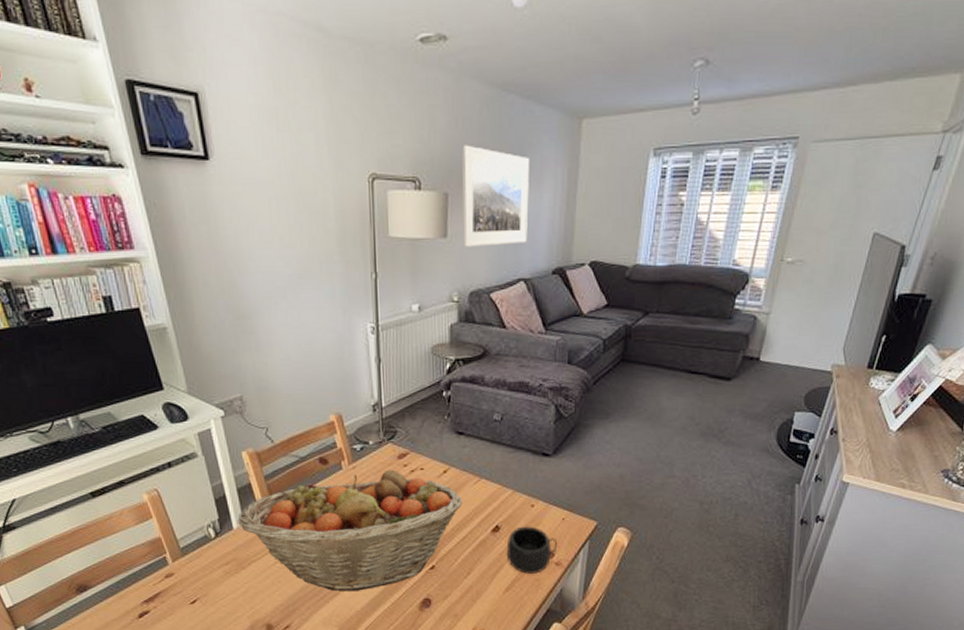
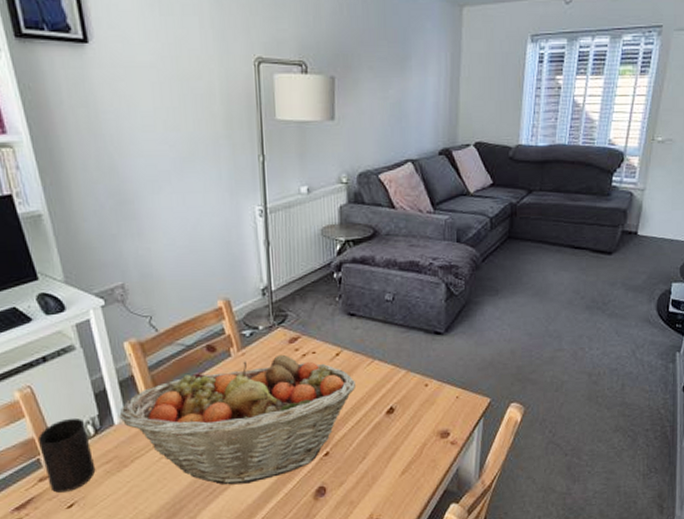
cup: none [165,520,216,589] -> present [38,417,96,493]
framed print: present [462,145,530,247] -> none [347,30,414,129]
mug: present [506,526,558,574] -> none [401,406,453,455]

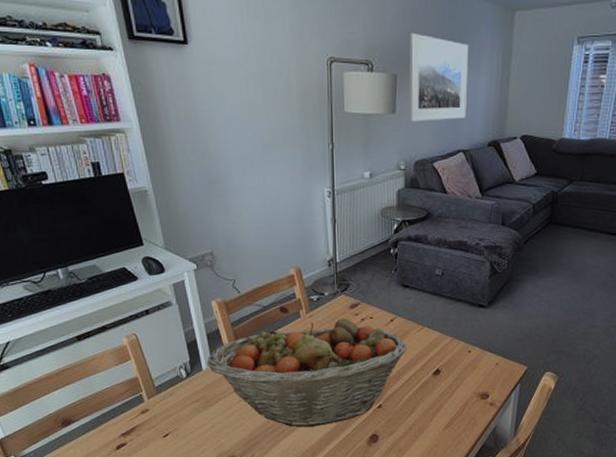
cup: present [38,417,96,493] -> none [141,362,187,424]
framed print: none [347,30,414,129] -> present [409,33,469,122]

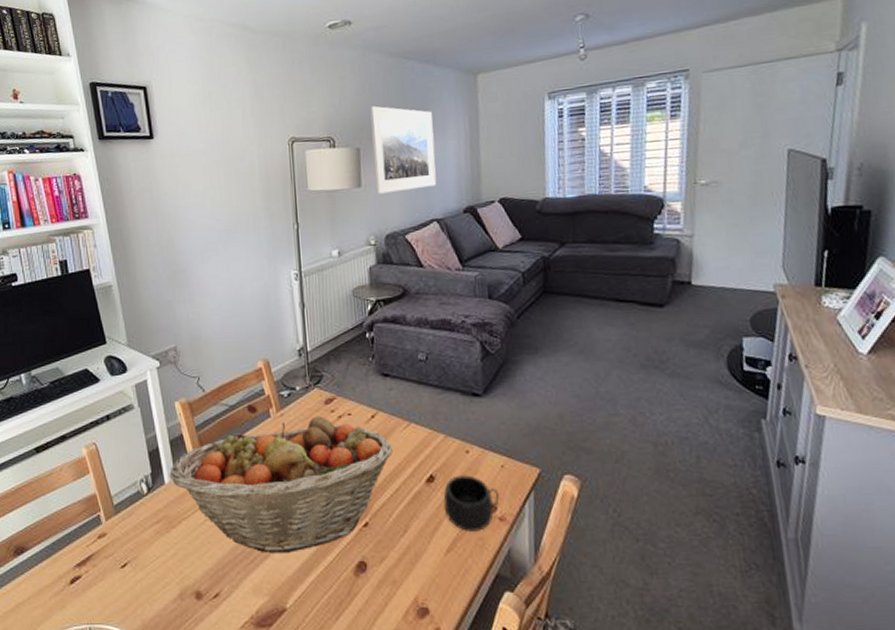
mug: none [446,370,492,413] -> present [443,475,500,531]

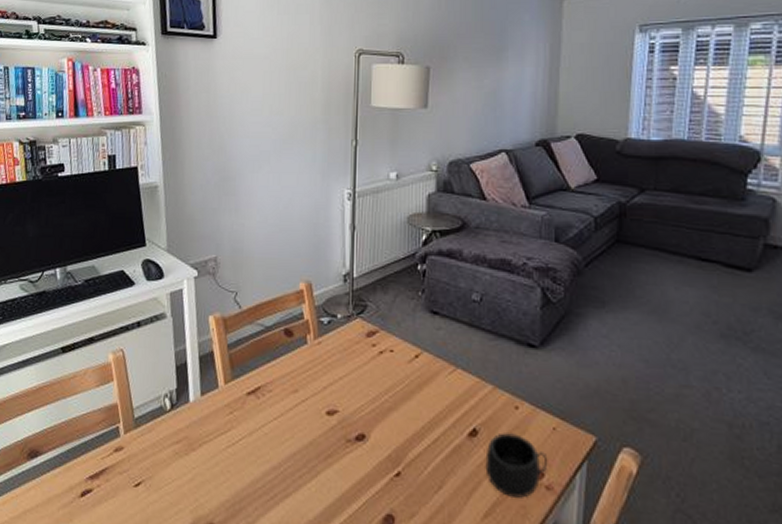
fruit basket: present [169,415,393,553] -> none [195,348,434,495]
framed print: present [370,106,437,194] -> none [443,23,512,117]

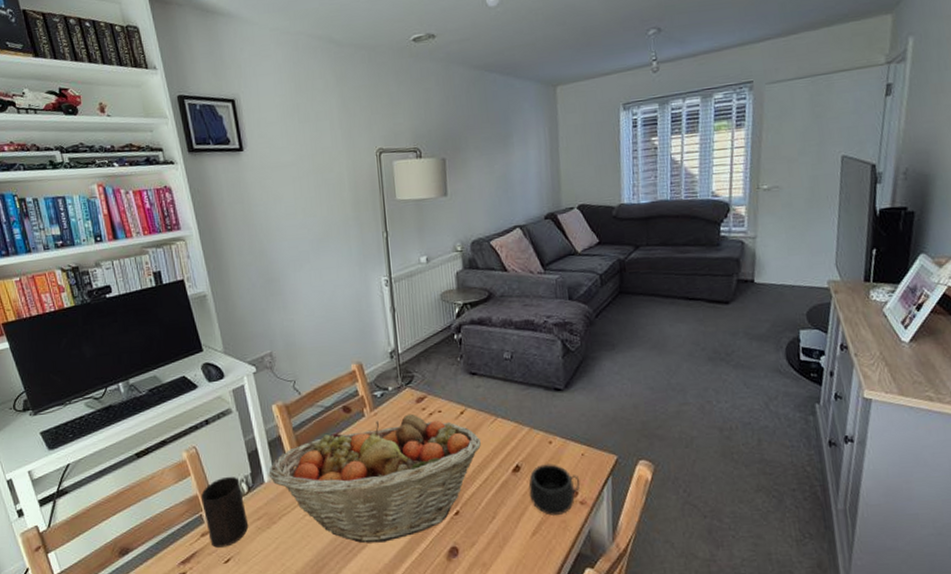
cup: none [120,388,166,468] -> present [201,476,249,548]
fruit basket: none [195,348,434,495] -> present [268,413,481,544]

